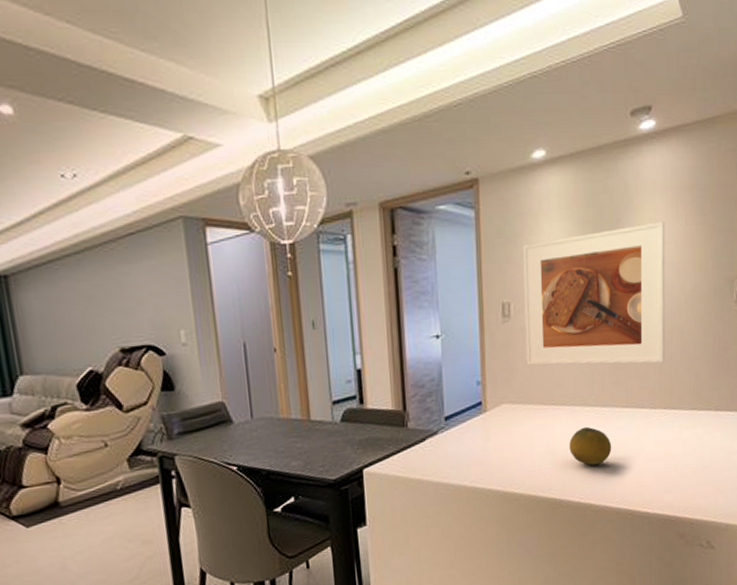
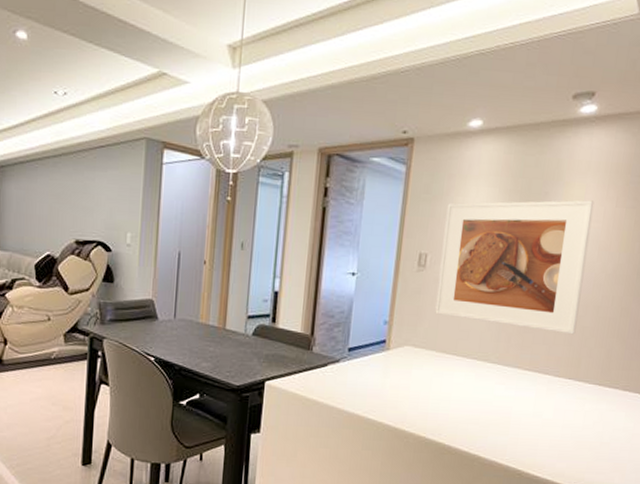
fruit: present [569,426,612,466] -> none [465,381,509,420]

